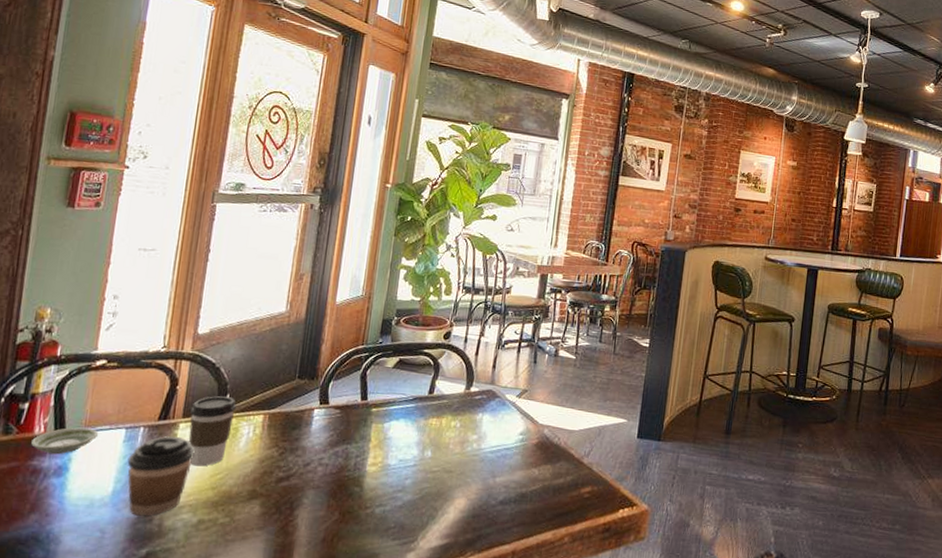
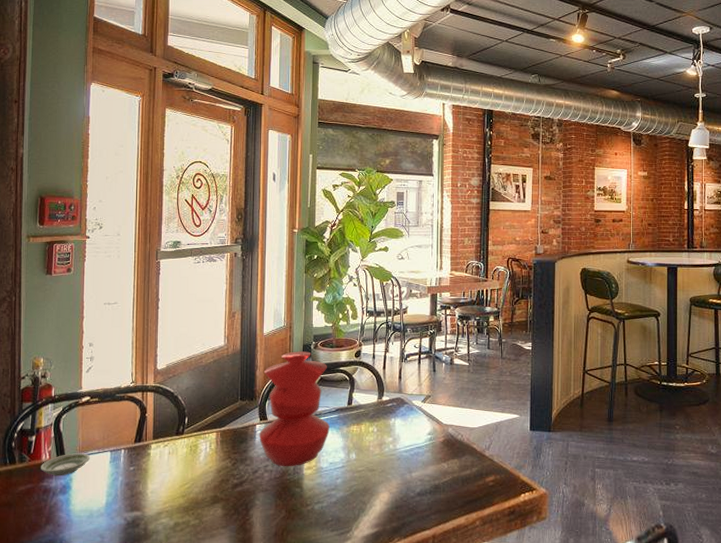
coffee cup: present [127,435,195,516] -> none [115,455,166,522]
coffee cup: present [189,395,236,467] -> none [159,419,194,479]
vase: none [316,326,409,462] -> present [259,351,330,467]

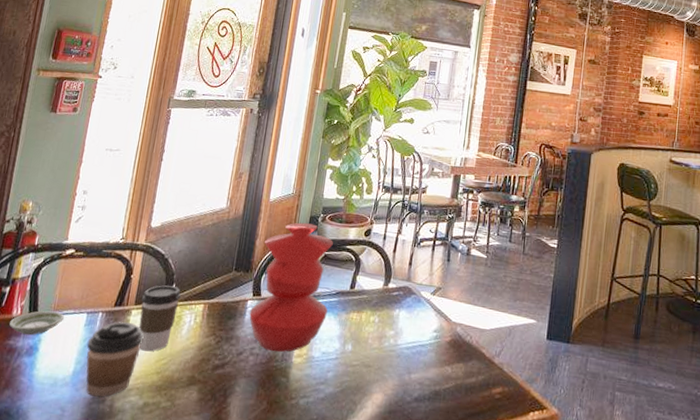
coffee cup: none [115,455,166,522] -> present [85,321,144,397]
coffee cup: none [159,419,194,479] -> present [139,285,181,352]

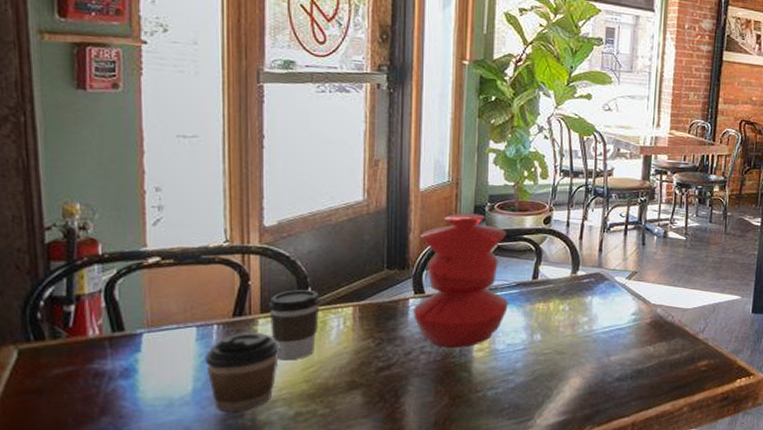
saucer: present [9,310,65,336] -> none [87,328,166,357]

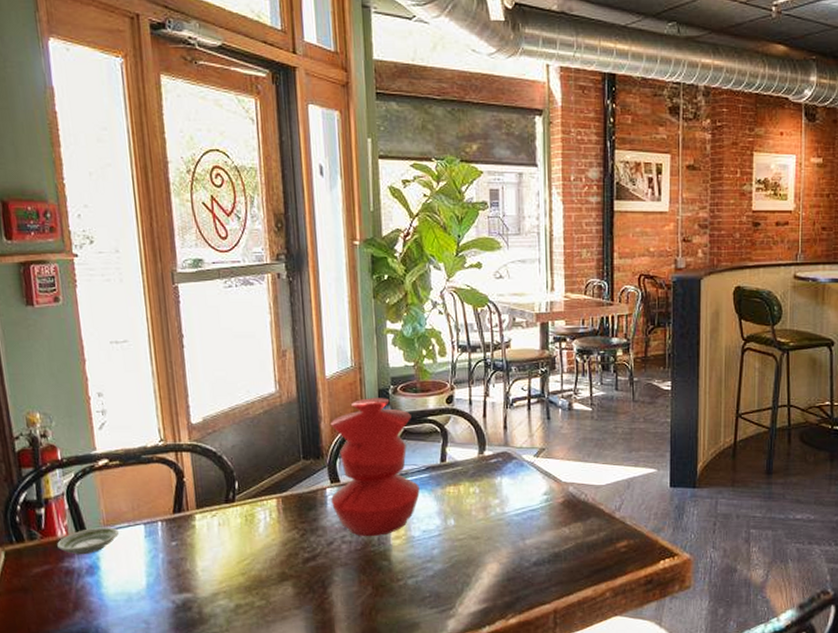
saucer: none [87,328,166,357] -> present [57,527,120,555]
coffee cup: present [204,332,280,412] -> none [153,527,217,606]
coffee cup: present [269,289,320,361] -> none [202,483,248,554]

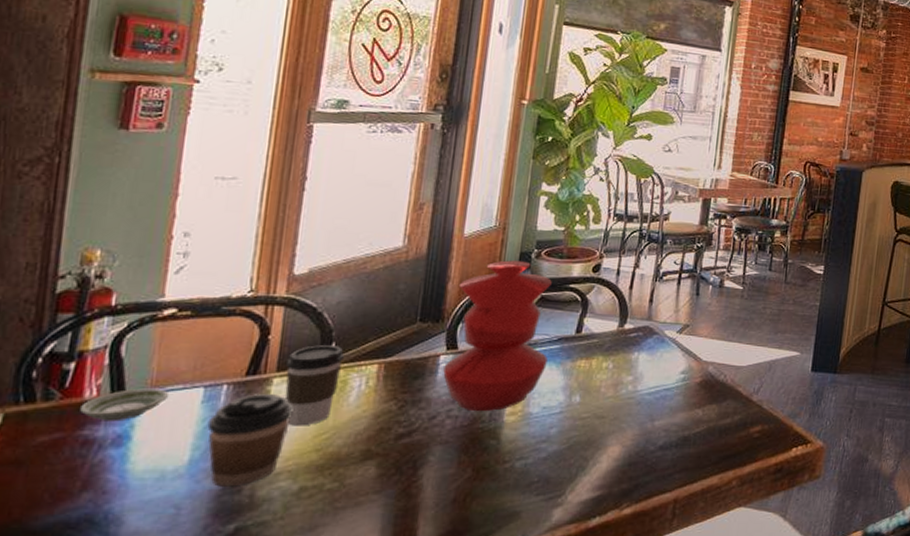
coffee cup: none [153,527,217,606] -> present [207,392,294,487]
coffee cup: none [202,483,248,554] -> present [285,344,344,426]

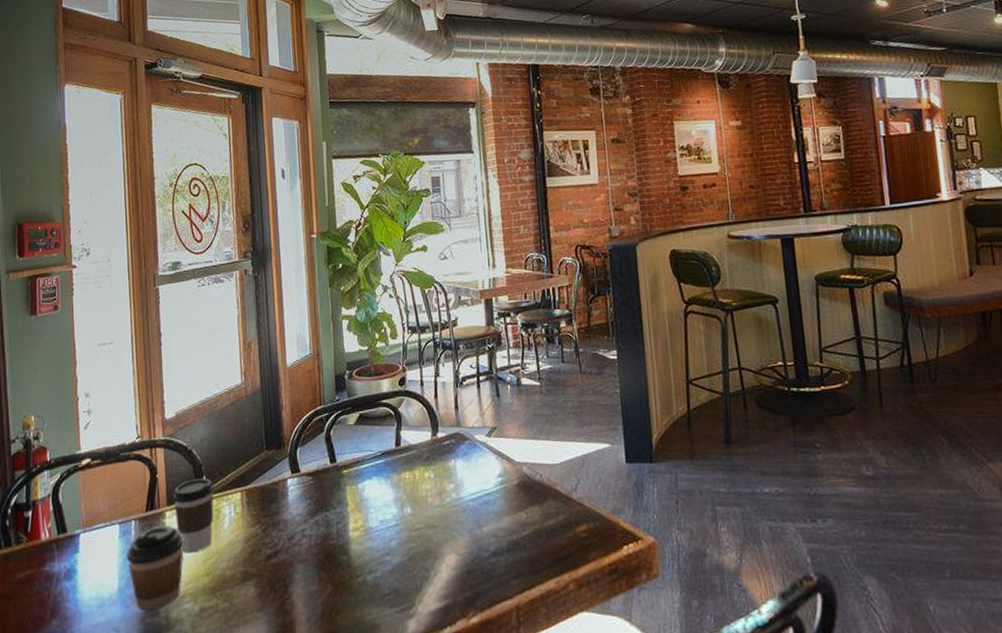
saucer: present [80,388,170,422] -> none [40,528,97,558]
vase: present [443,260,552,412] -> none [291,383,377,530]

